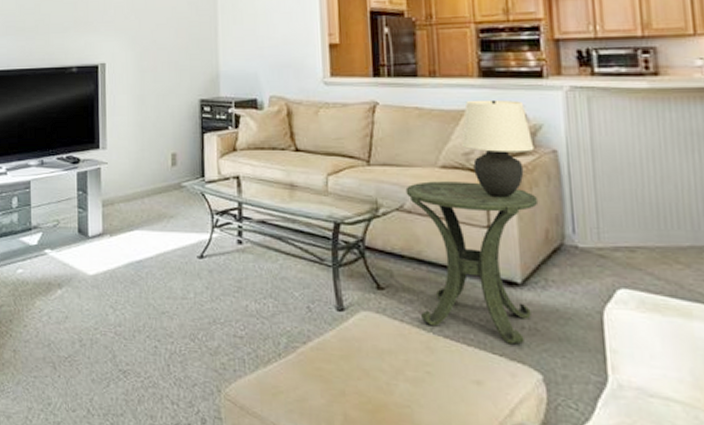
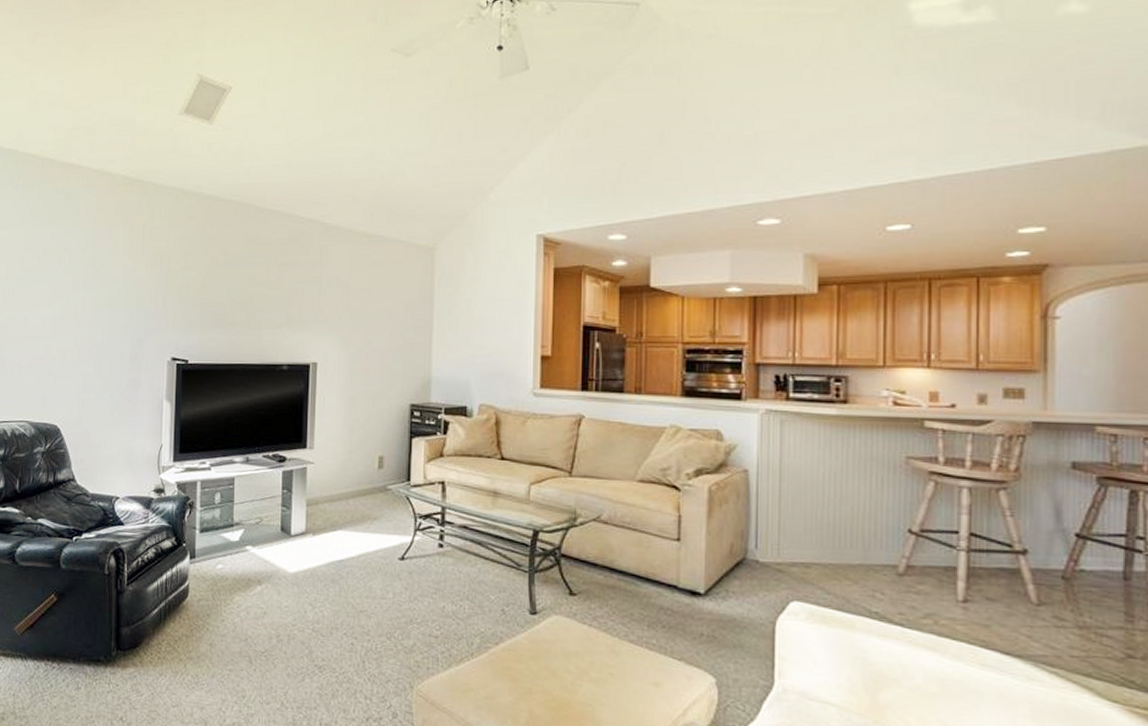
side table: present [405,181,539,345] -> none [603,494,727,650]
table lamp: present [460,99,535,198] -> none [659,418,728,513]

